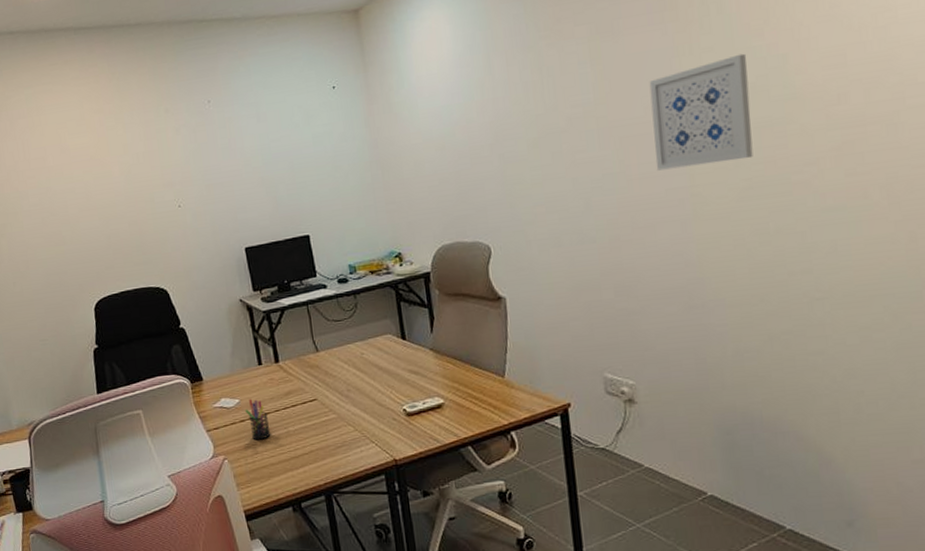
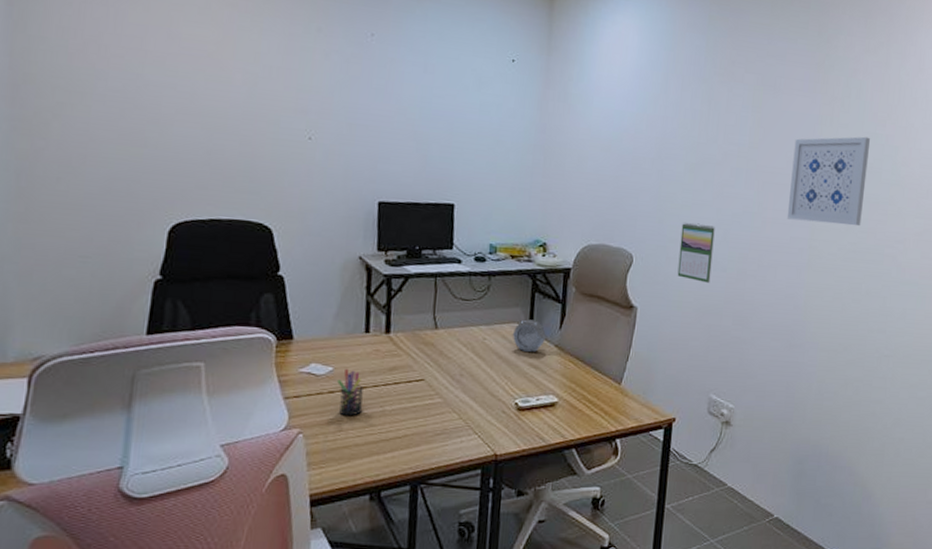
speaker: none [387,328,420,360] -> present [512,319,546,352]
calendar: none [536,198,580,259] -> present [677,222,715,283]

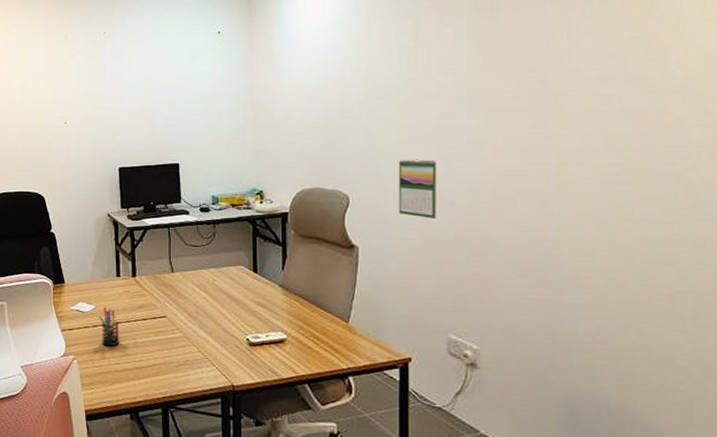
speaker: present [512,319,546,352] -> none [238,262,270,292]
wall art: present [786,136,871,227] -> none [522,42,627,145]

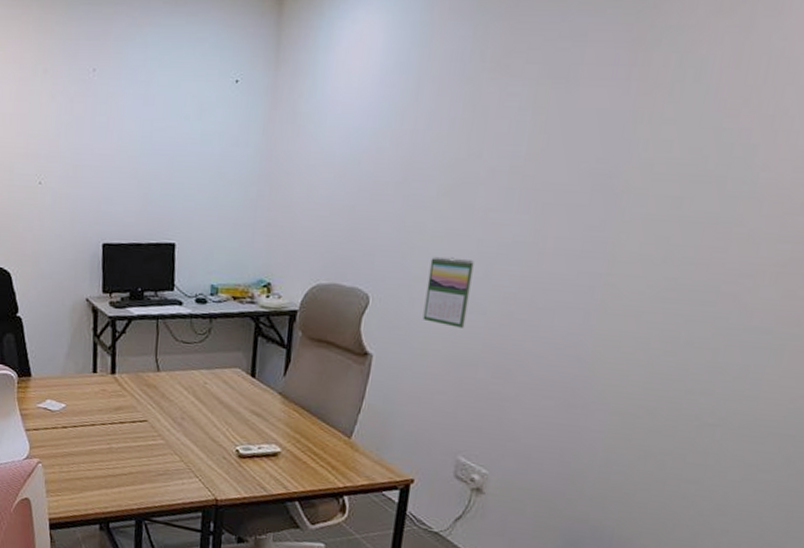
pen holder: present [99,306,120,347] -> none [70,405,92,451]

